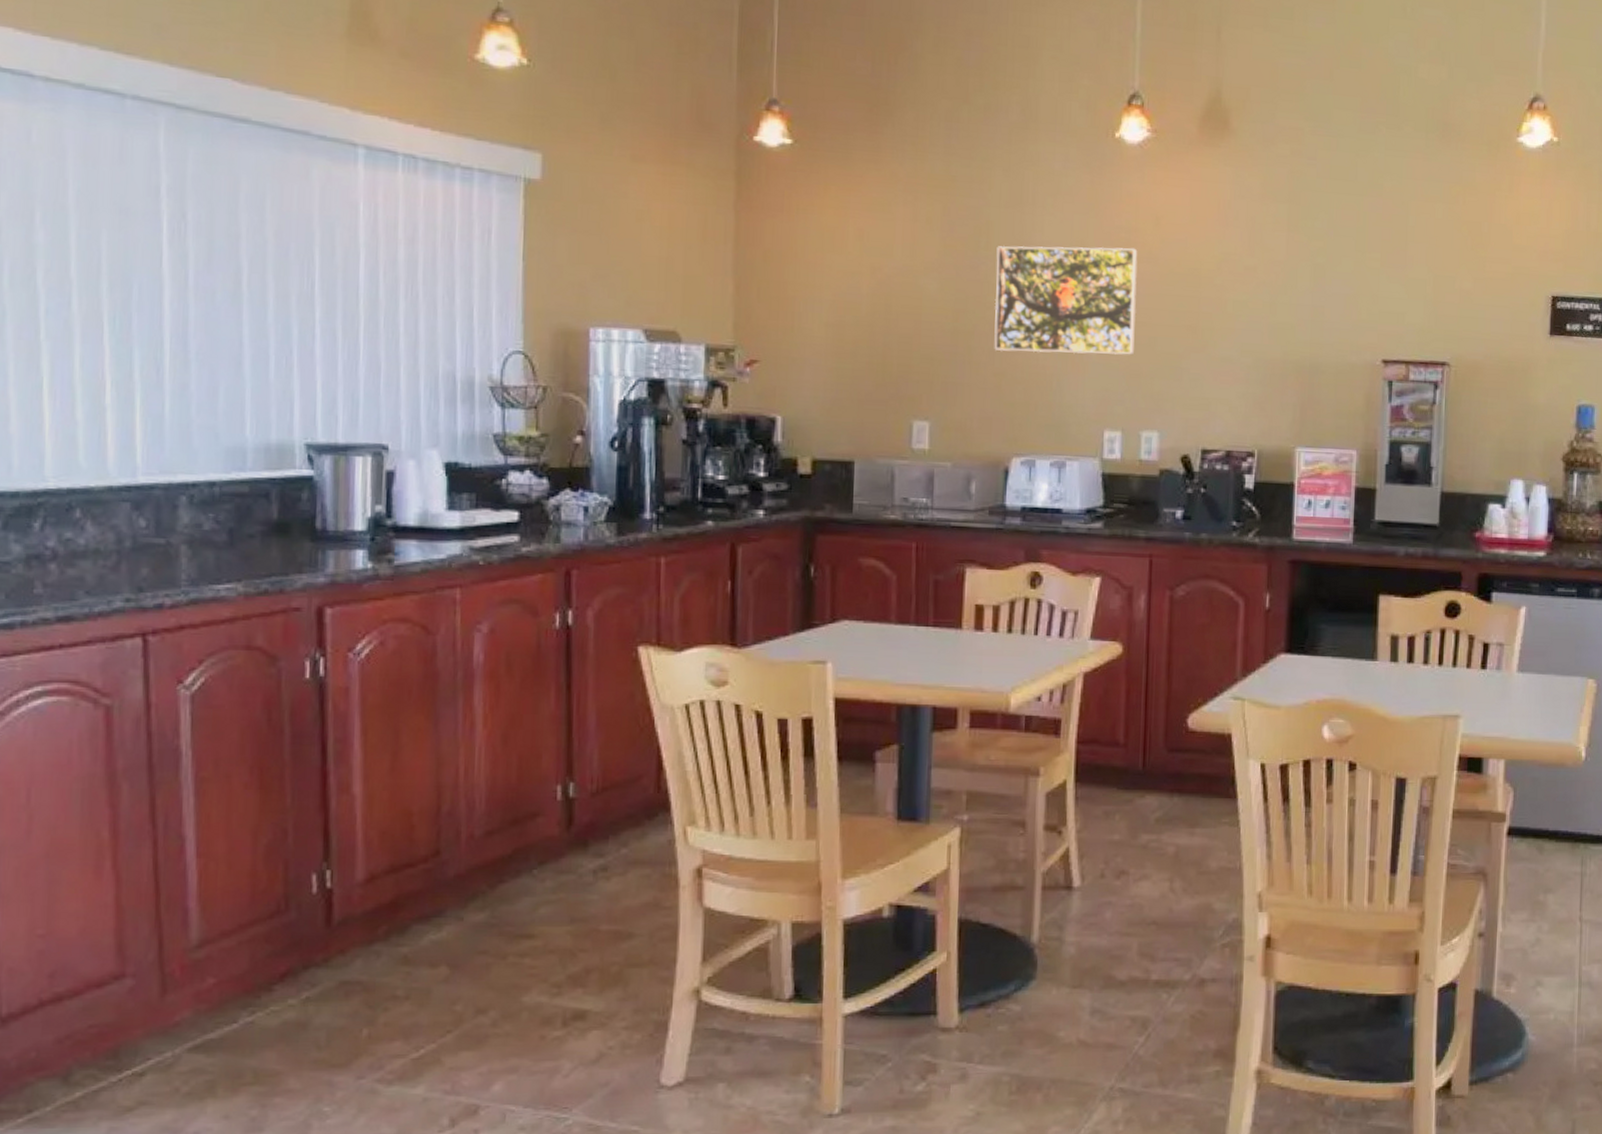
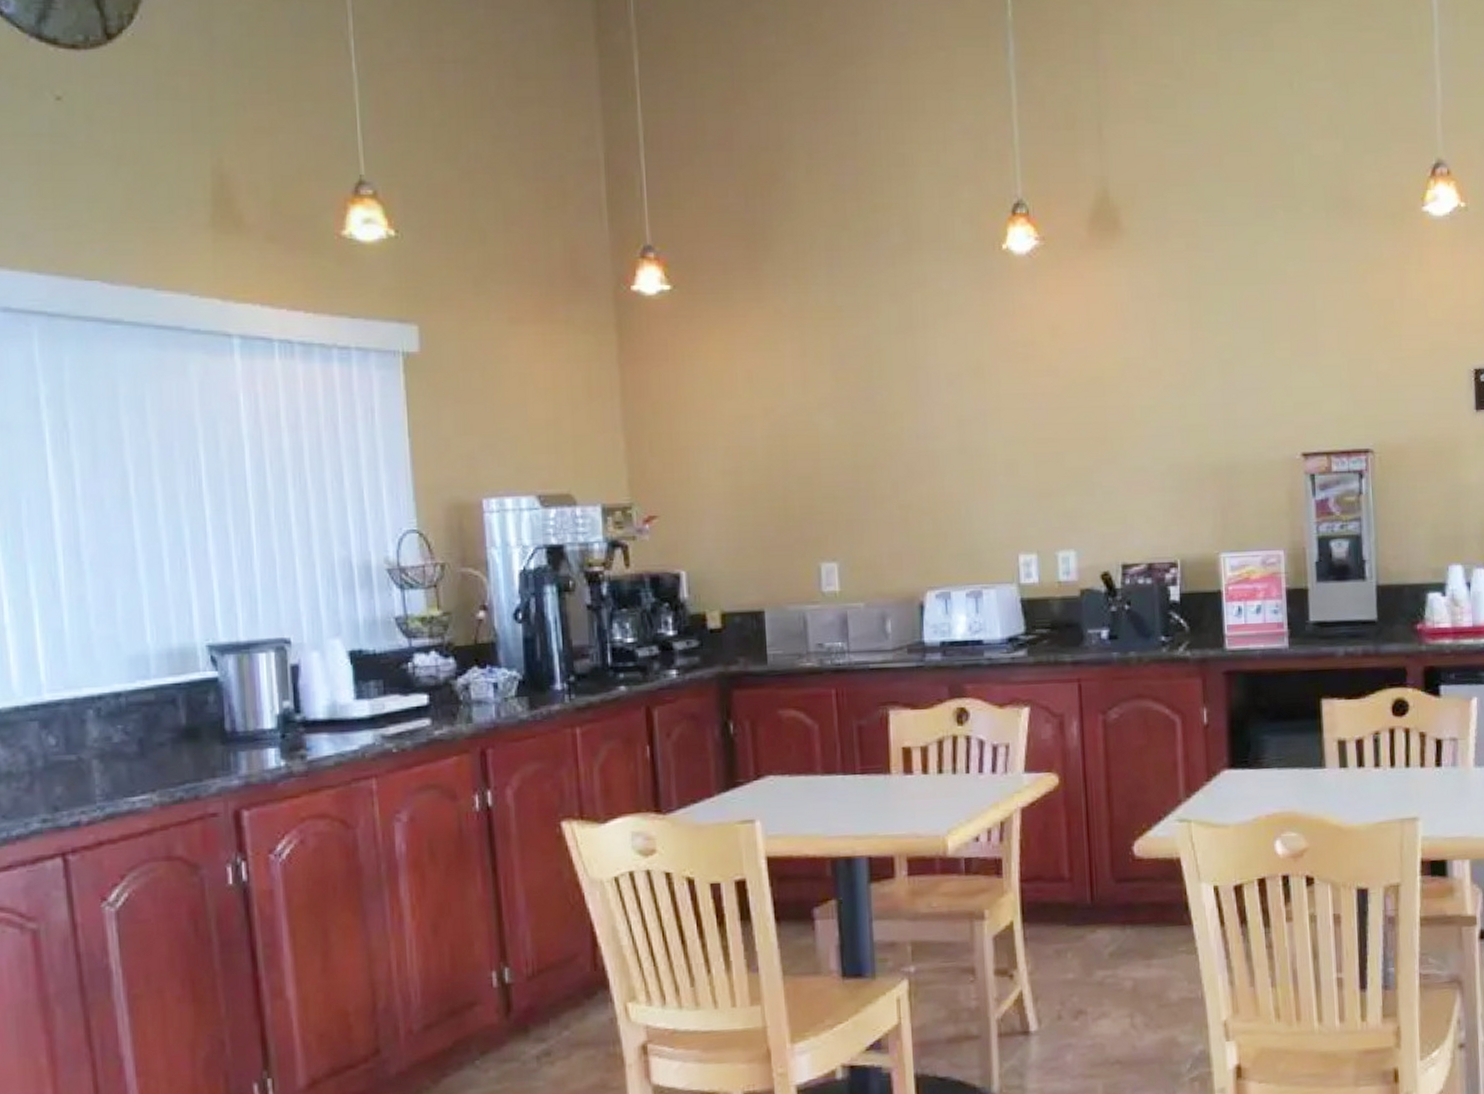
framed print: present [994,246,1138,355] -> none [890,362,1042,482]

